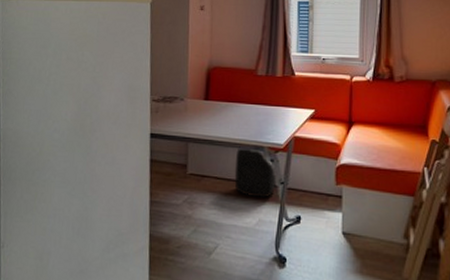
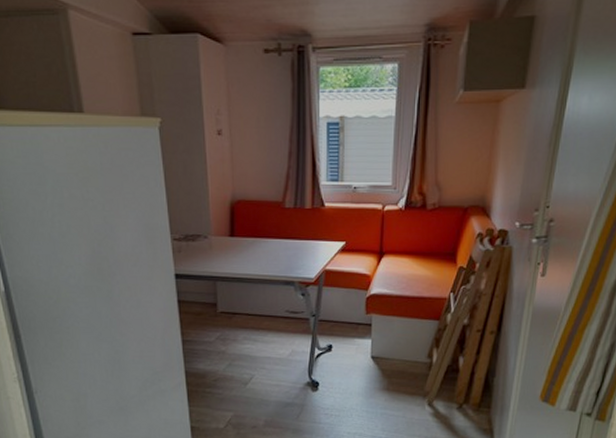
backpack: present [234,146,277,198] -> none [265,282,308,331]

